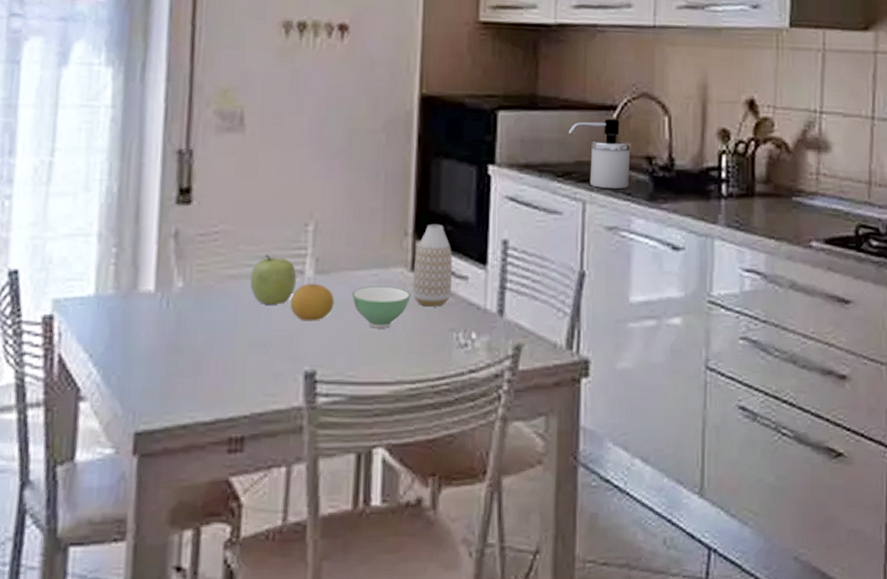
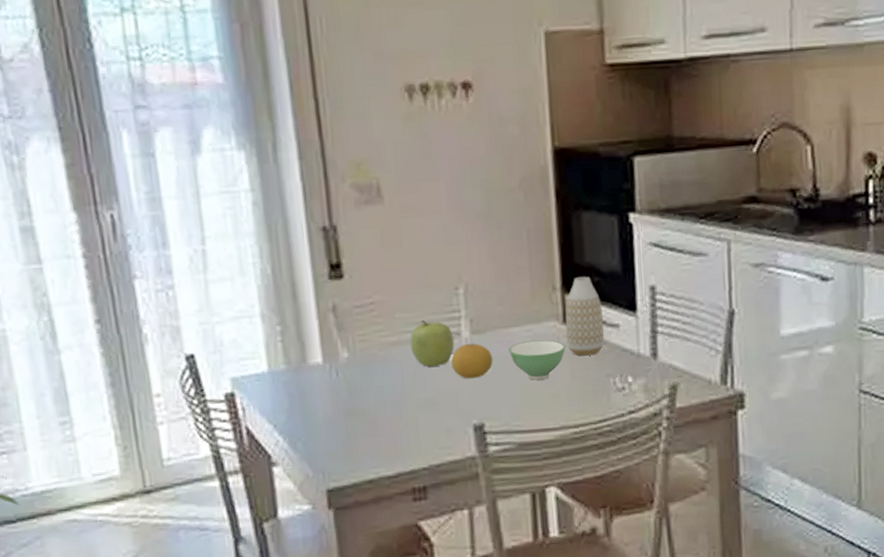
soap dispenser: present [568,118,632,190] -> none [707,153,775,226]

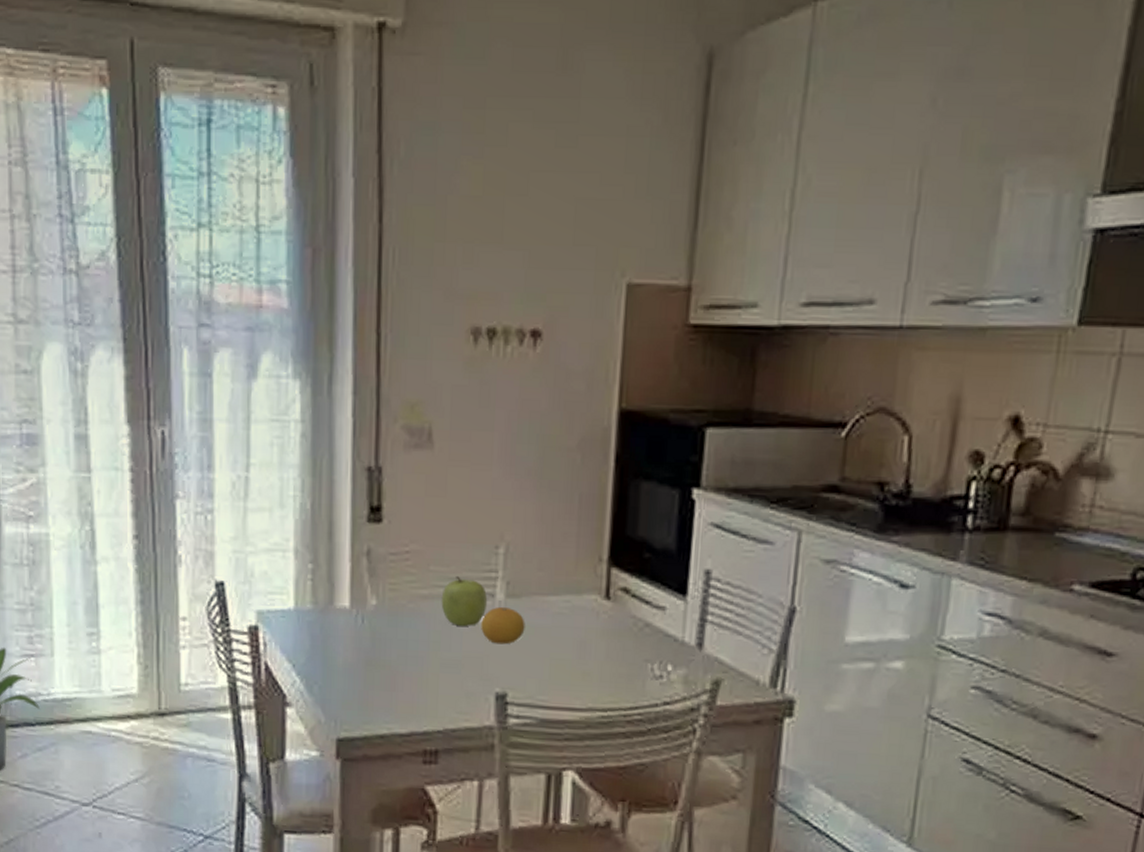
bowl: present [508,340,566,380] -> none [542,612,605,655]
vase: present [565,276,605,356] -> none [606,550,650,637]

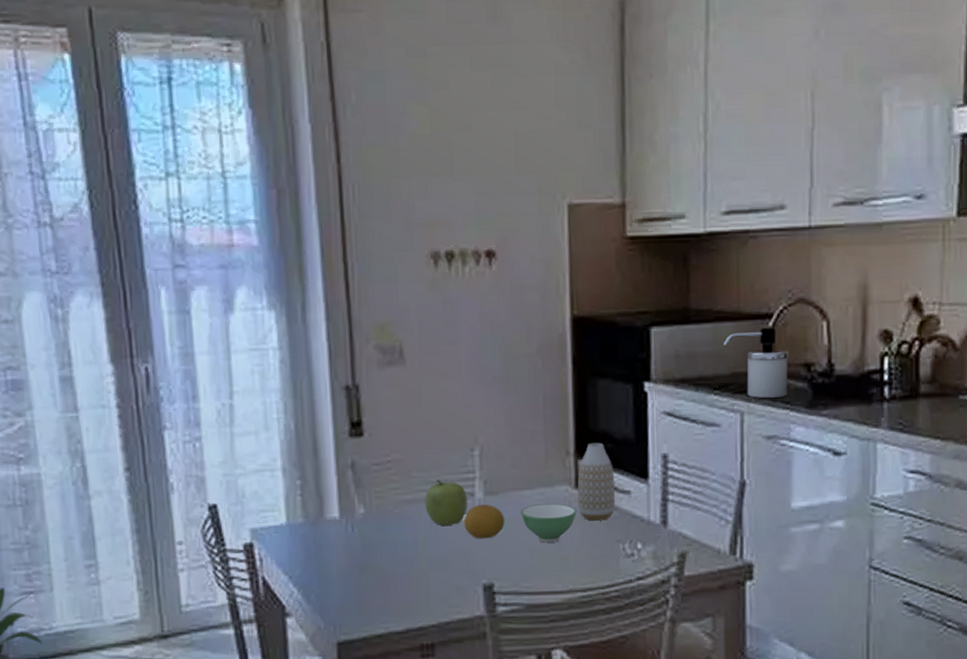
bowl: none [542,612,605,655] -> present [520,503,577,543]
vase: none [606,550,650,637] -> present [577,442,616,521]
soap dispenser: none [786,437,862,519] -> present [723,327,790,399]

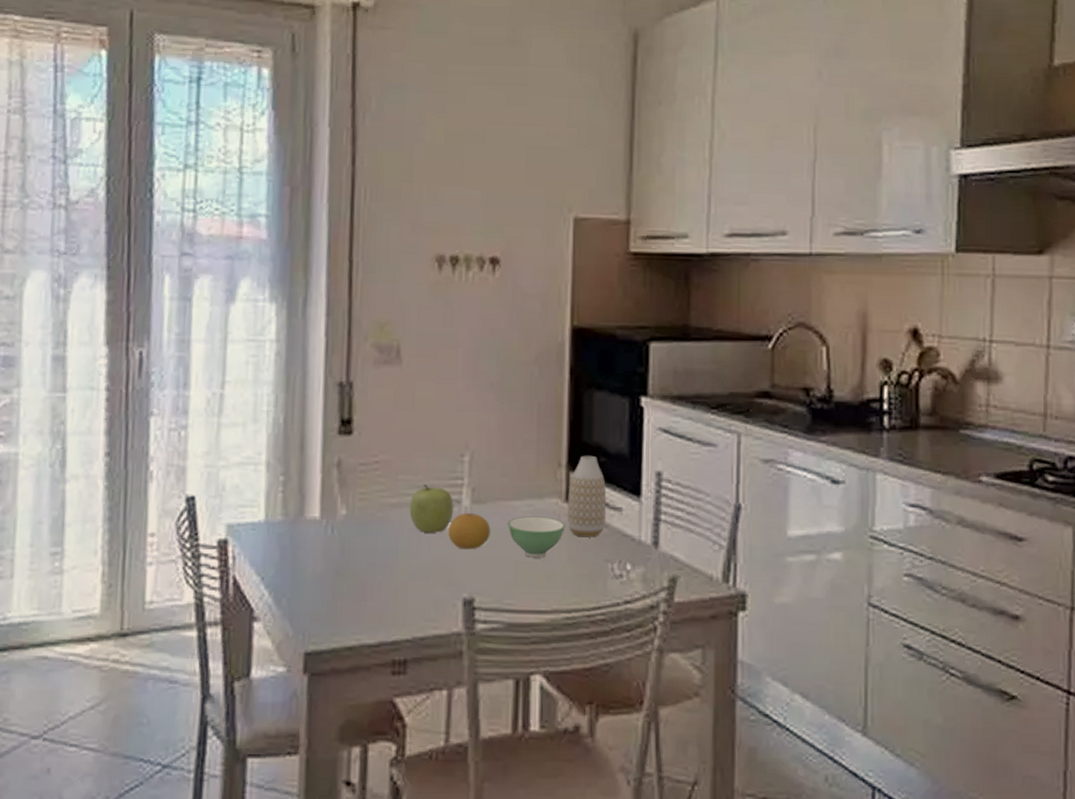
soap dispenser: present [723,327,790,399] -> none [722,349,788,422]

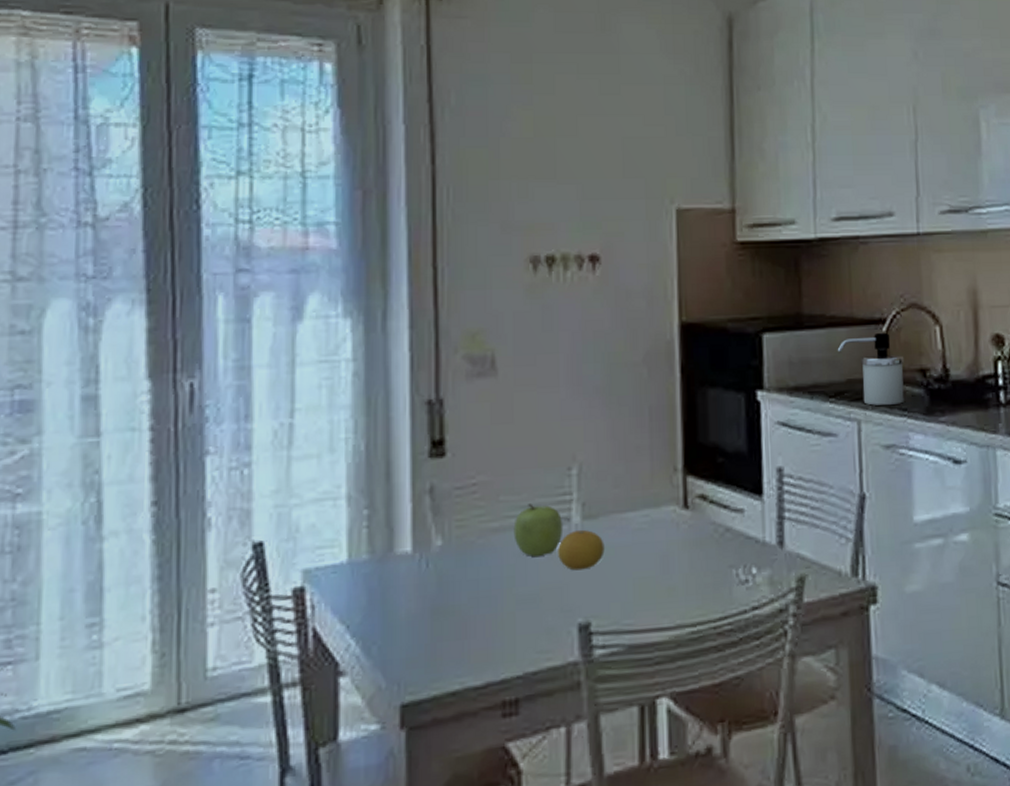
bowl: present [506,516,566,558] -> none [622,526,685,572]
vase: present [567,455,607,538] -> none [686,456,728,545]
soap dispenser: none [722,349,788,422] -> present [837,332,905,406]

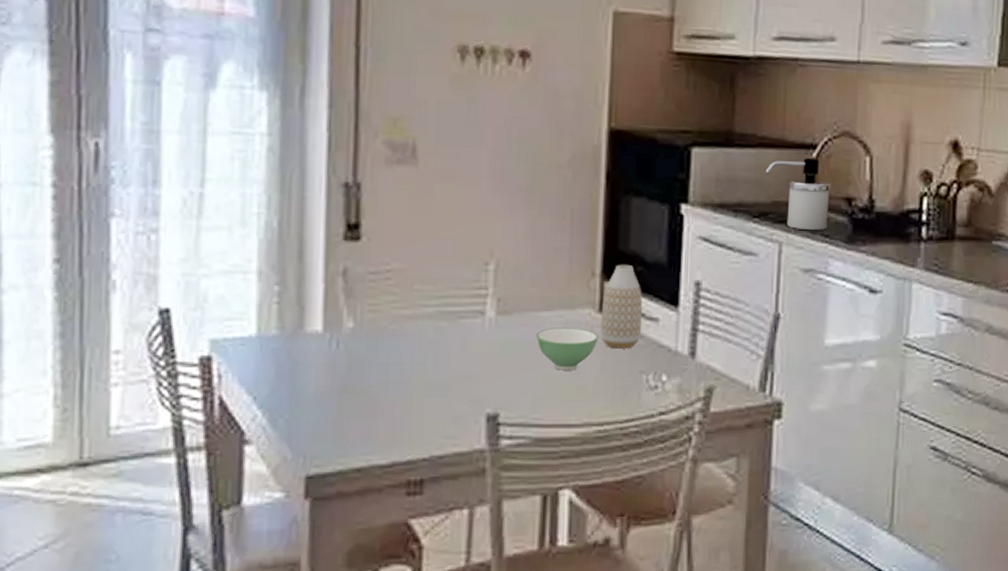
fruit: present [513,504,564,558] -> none [426,295,477,347]
fruit: present [558,529,605,571] -> none [470,324,518,363]
bowl: none [622,526,685,572] -> present [535,327,599,370]
vase: none [686,456,728,545] -> present [600,264,643,349]

